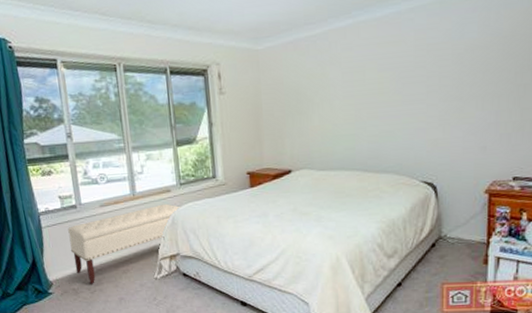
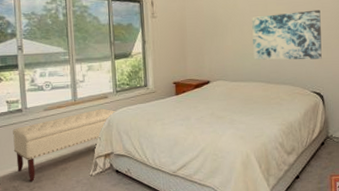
wall art: none [345,75,437,143] -> present [252,9,322,60]

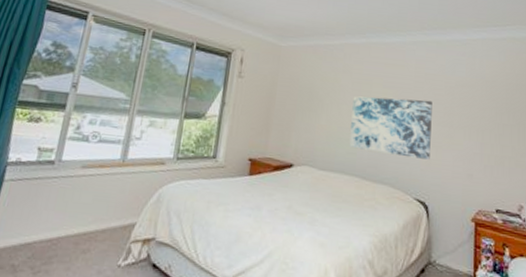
bench: present [13,108,117,182] -> none [24,176,172,262]

